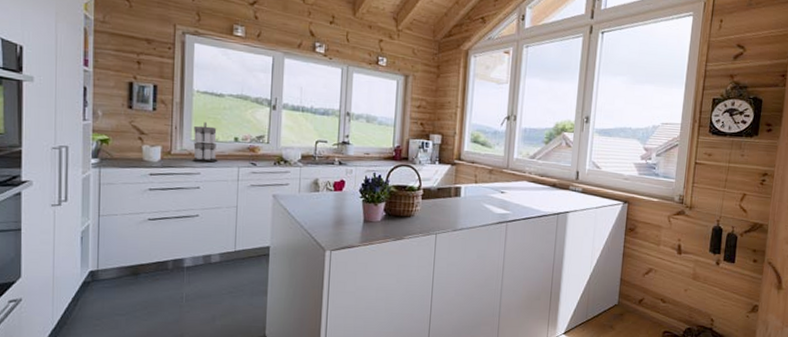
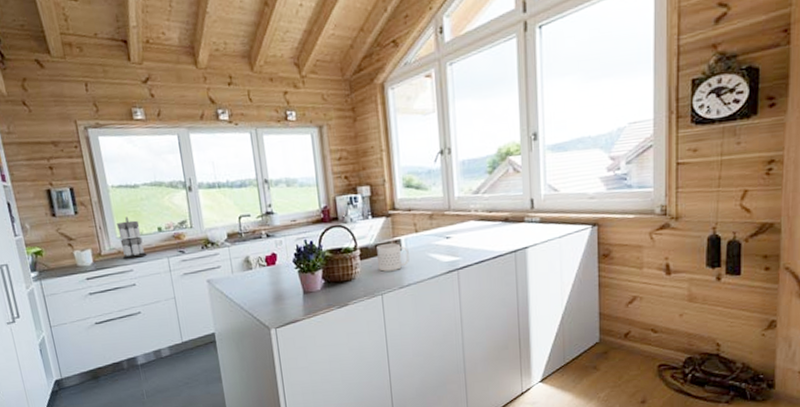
mug: none [437,188,467,214] -> present [377,243,410,272]

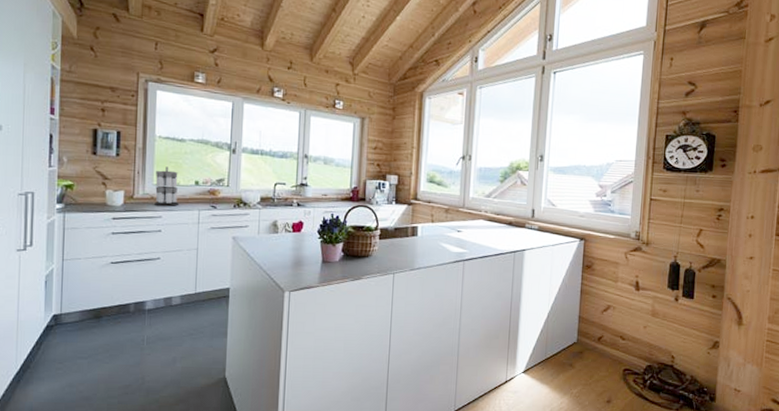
mug: present [377,243,410,272] -> none [394,228,423,254]

